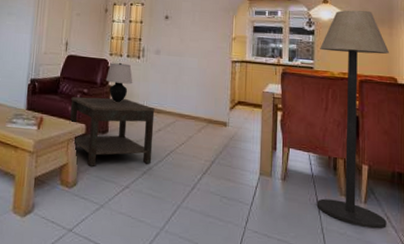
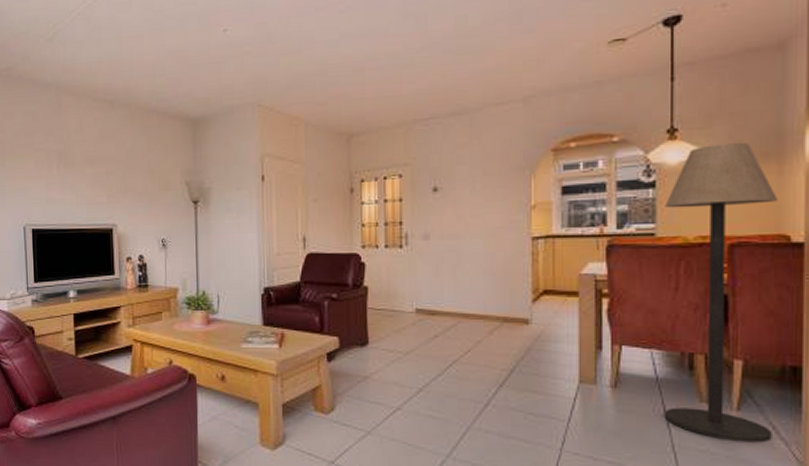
side table: present [69,97,155,166] -> none [317,300,429,387]
table lamp: present [106,62,133,102] -> none [360,255,396,306]

